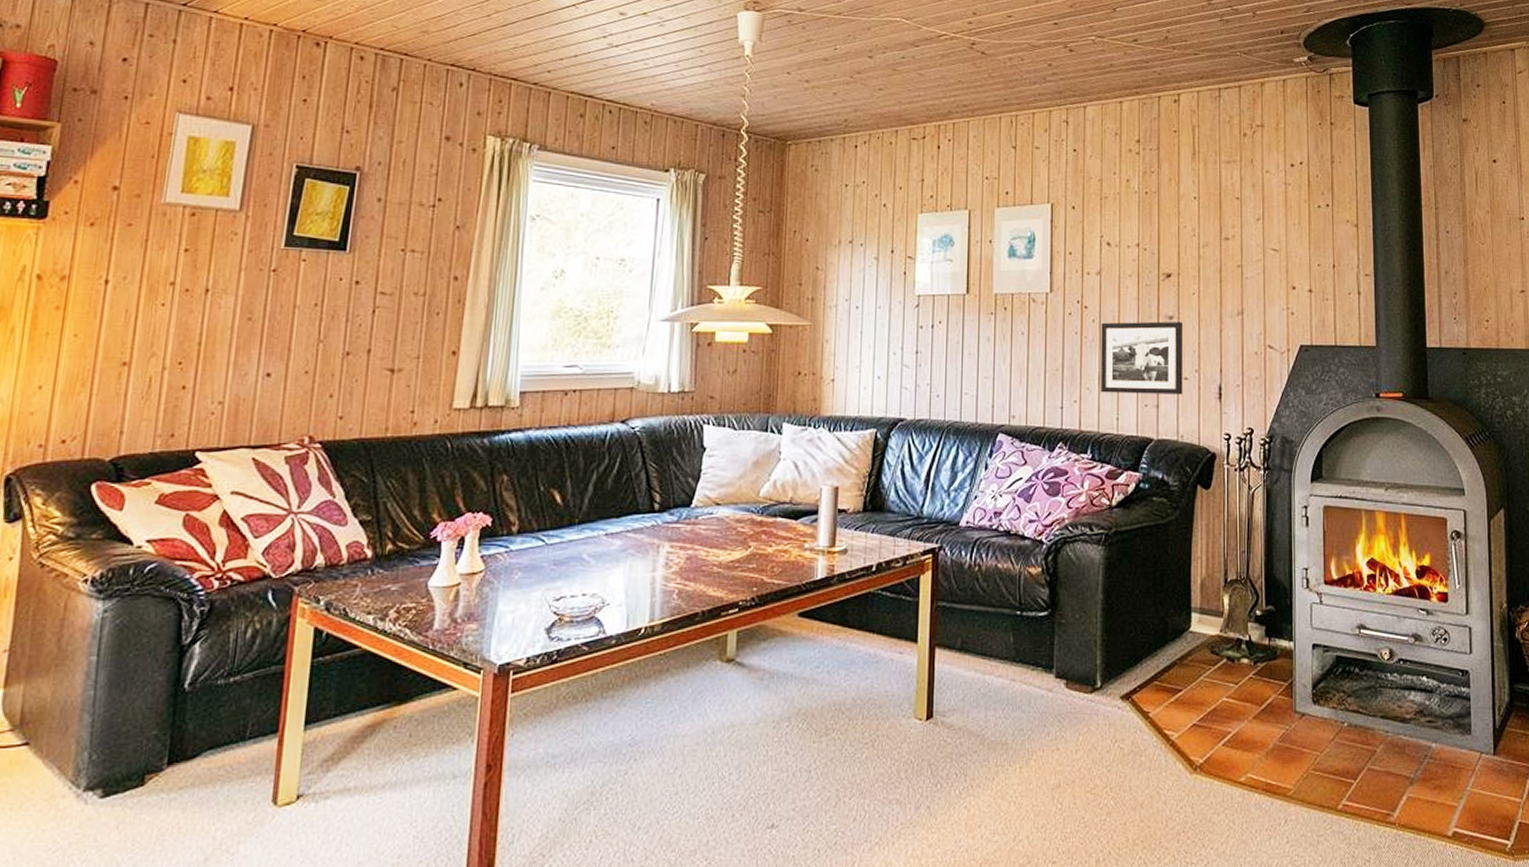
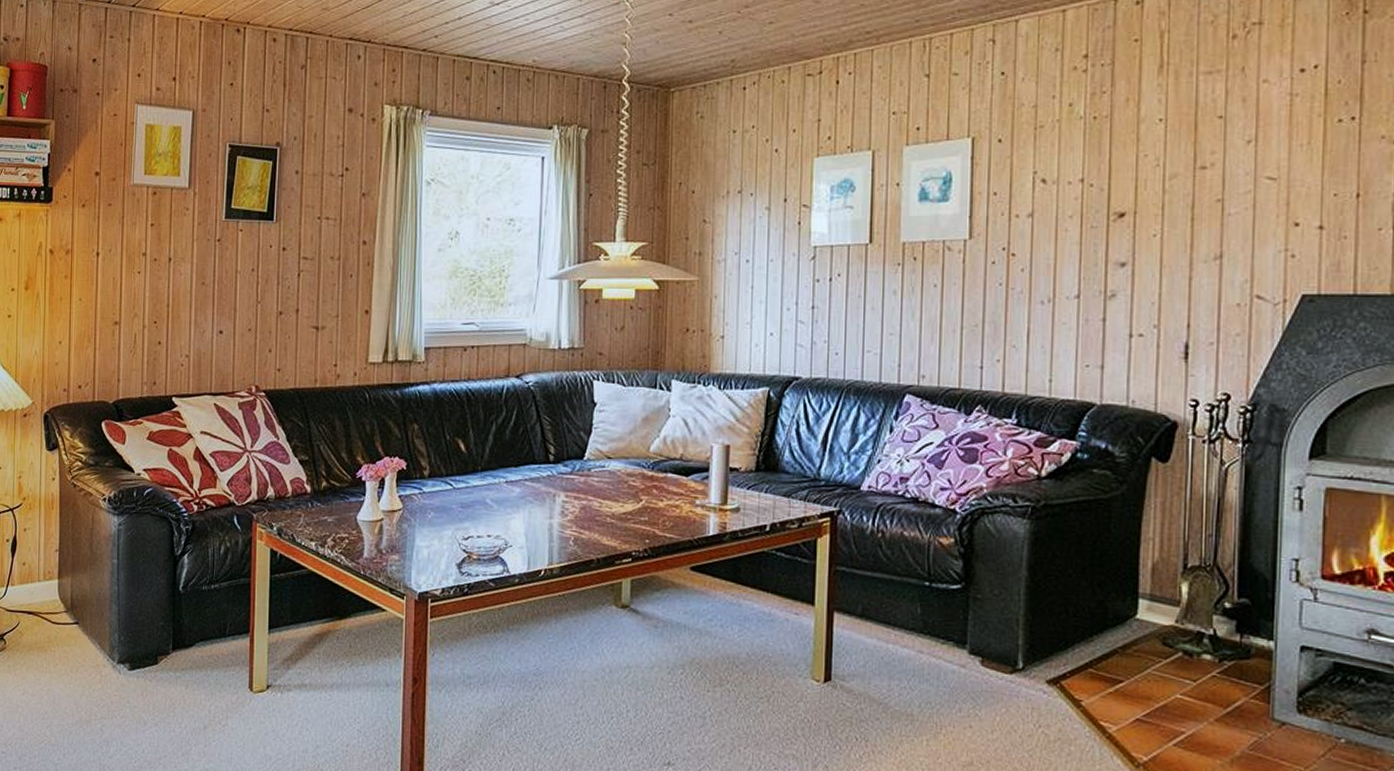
picture frame: present [1101,321,1183,395] -> none [1030,269,1138,354]

